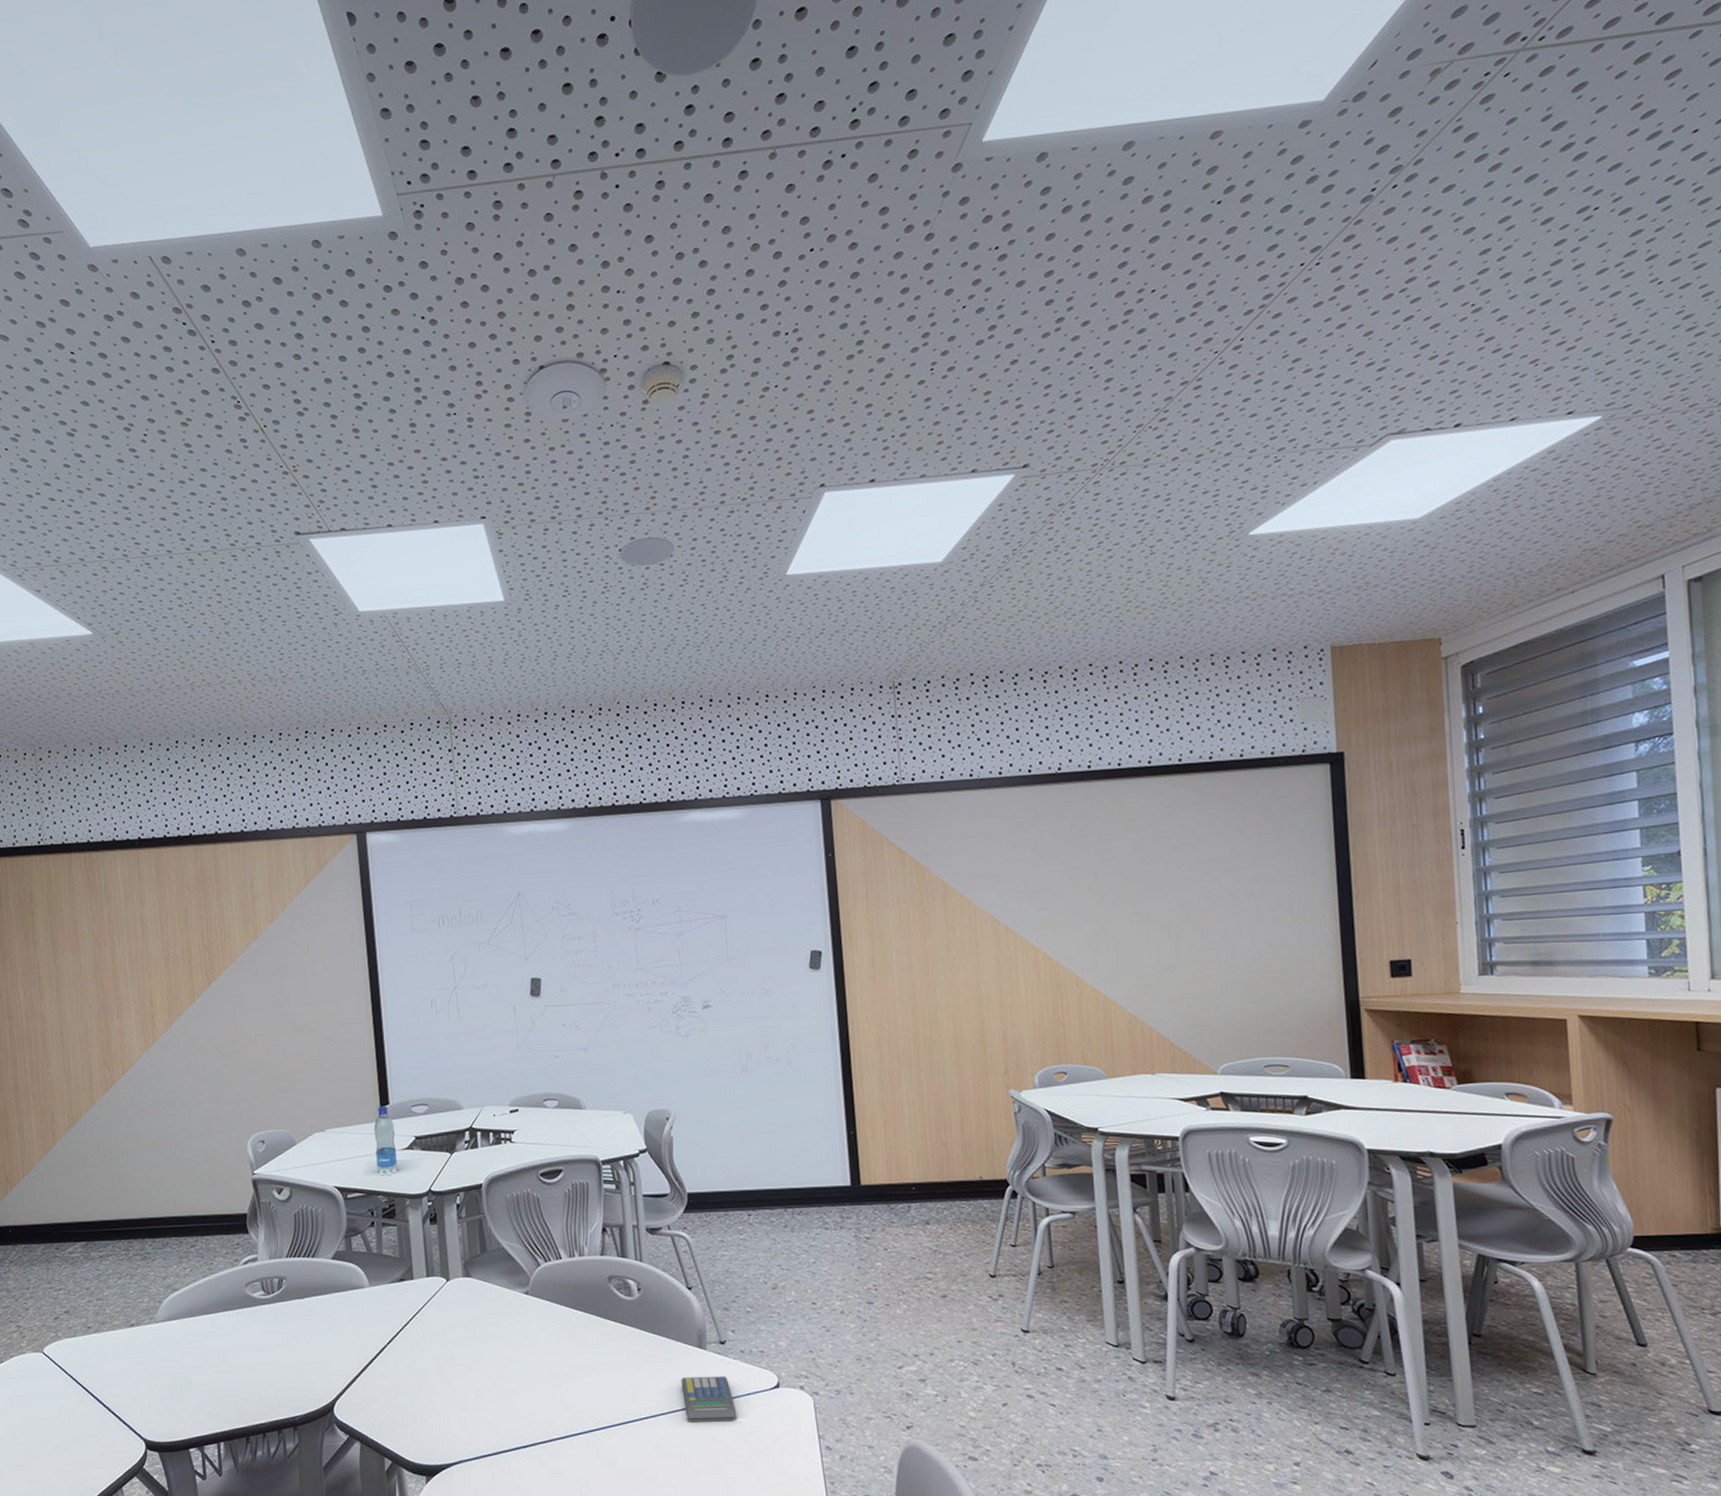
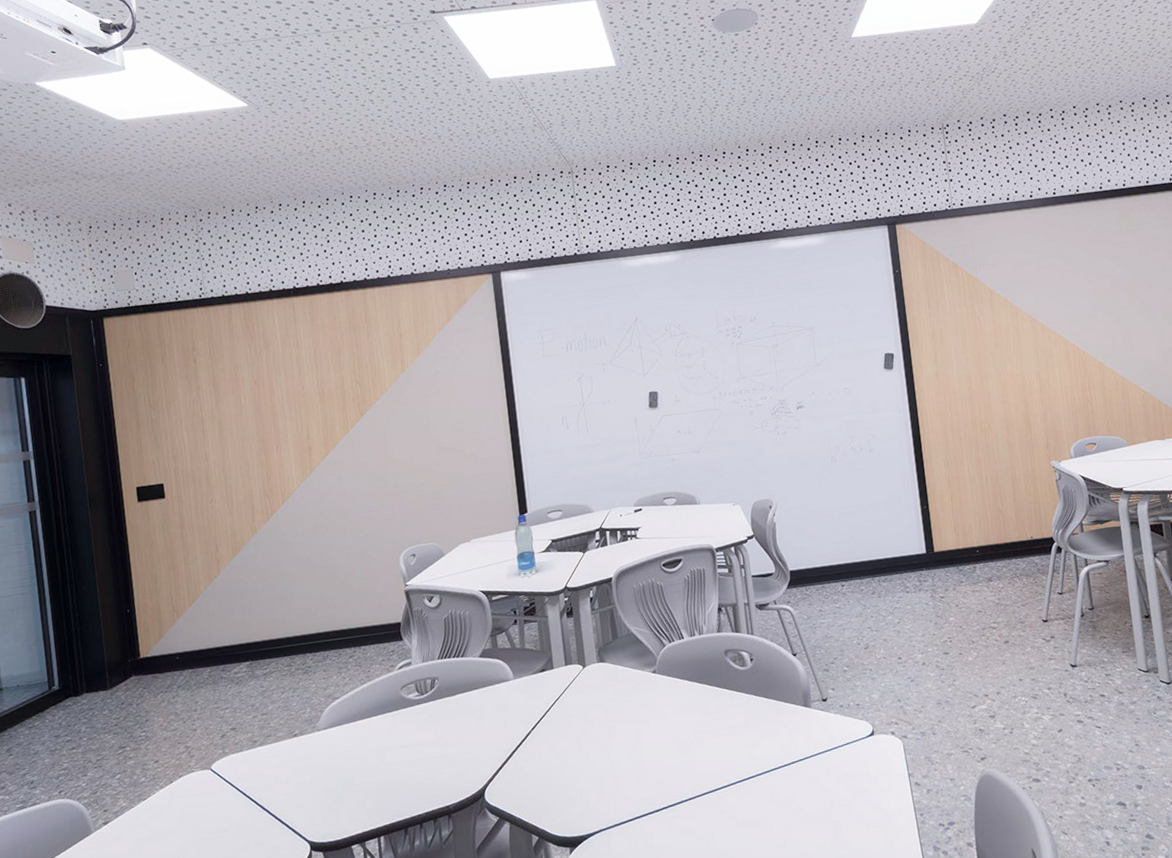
calculator: present [681,1376,737,1421] -> none [790,729,840,773]

